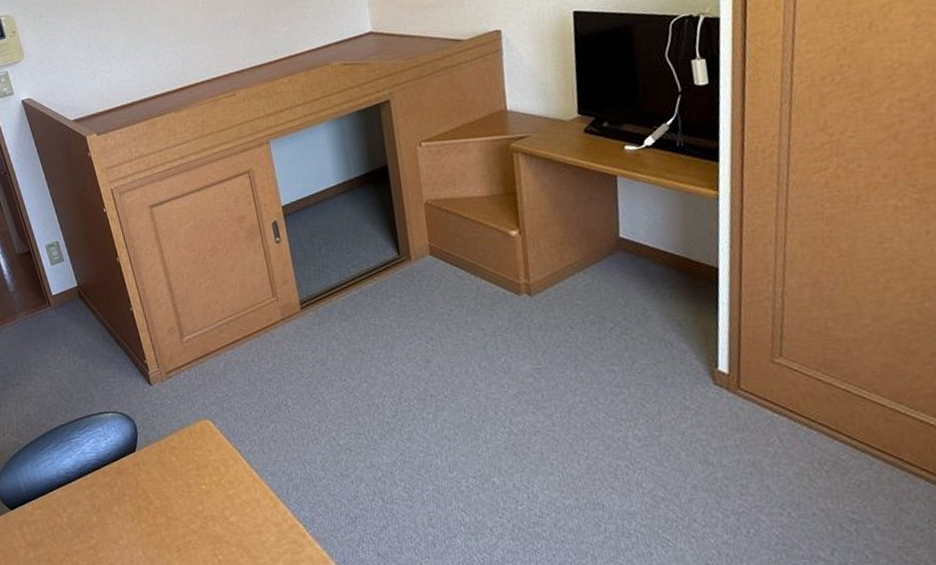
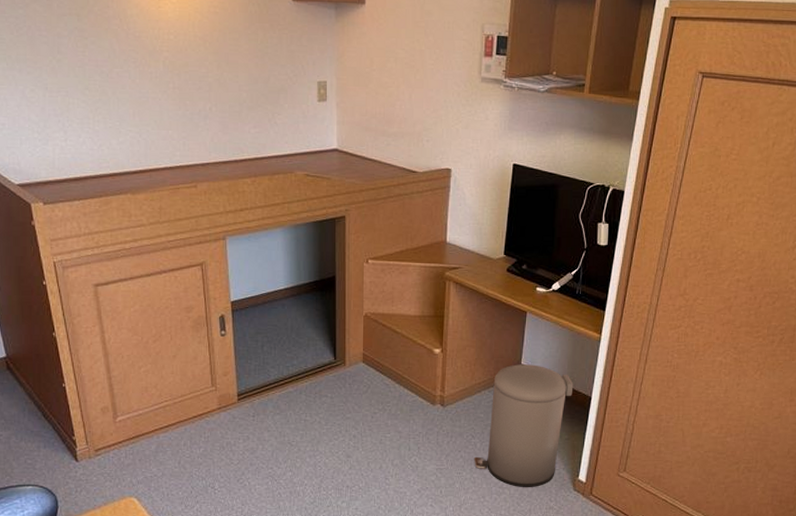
pedal bin: none [577,236,692,385] -> present [473,364,574,487]

